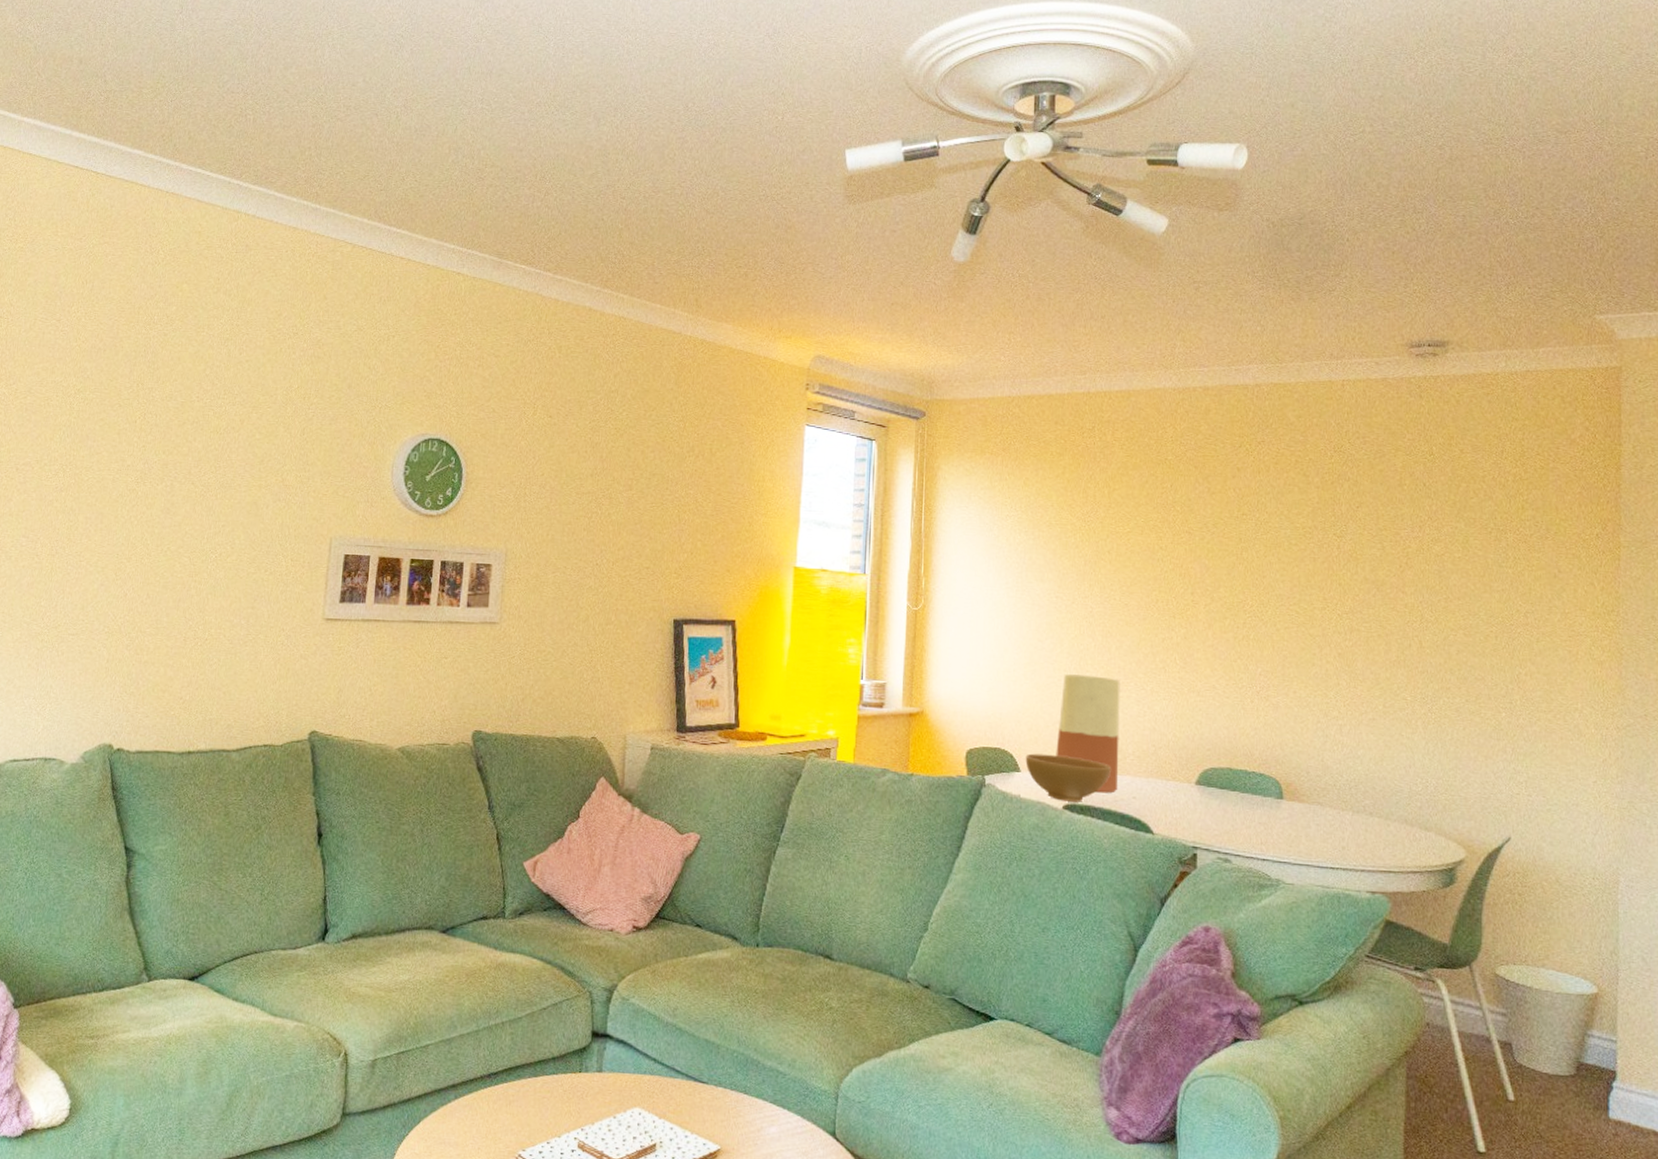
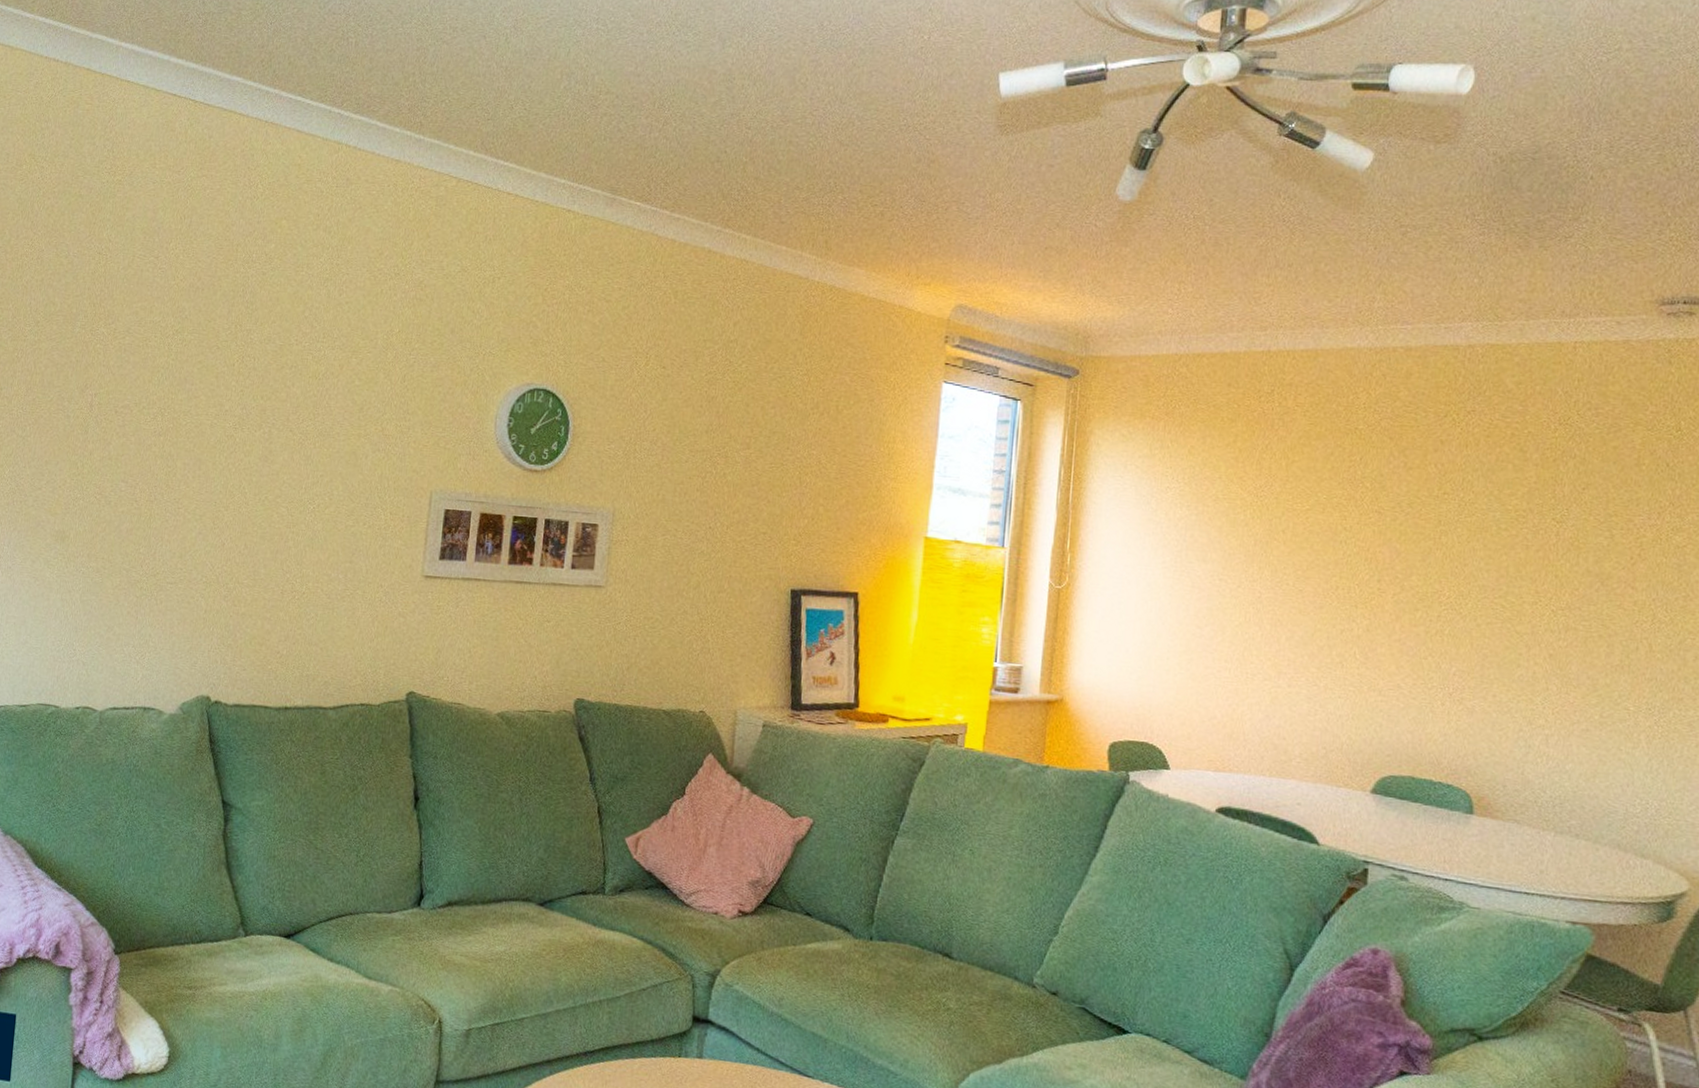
bowl: present [1025,753,1111,802] -> none [1176,750,1273,806]
vase: present [1056,674,1120,794] -> none [1211,665,1290,798]

